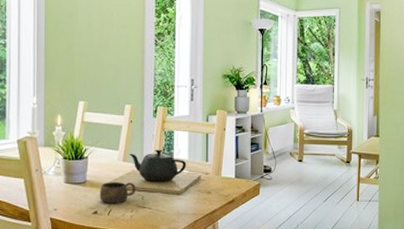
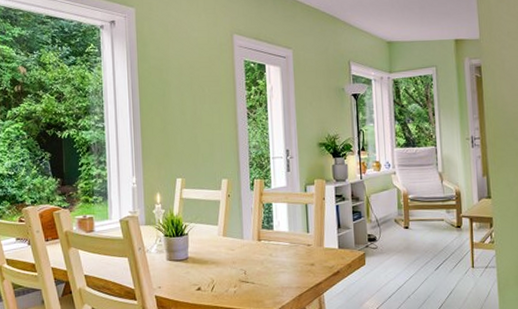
cup: present [99,182,136,204] -> none [201,257,238,280]
teapot: present [107,149,201,195] -> none [208,222,303,268]

